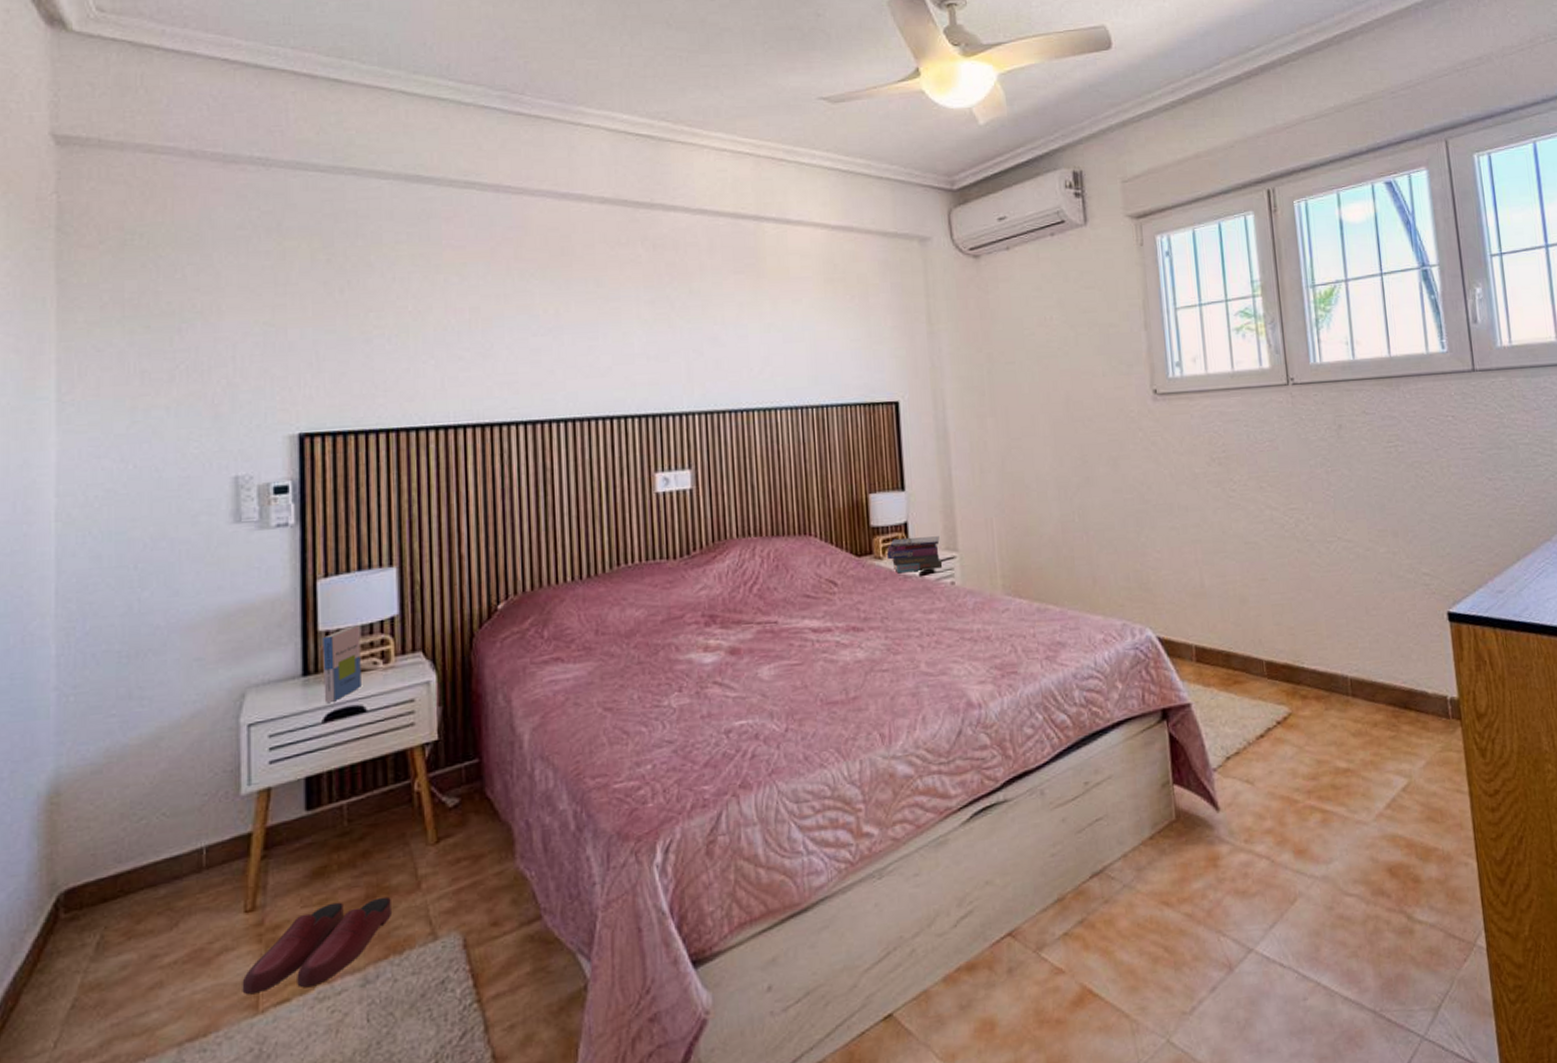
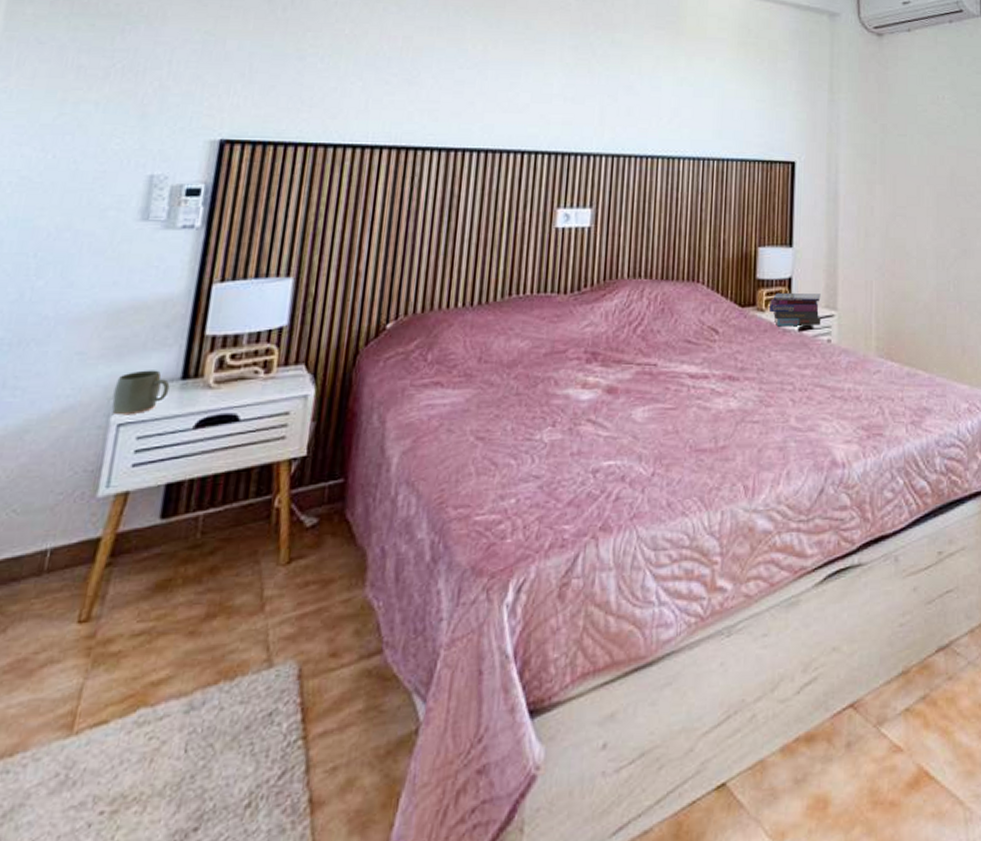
mug: none [238,669,292,716] -> present [112,370,170,416]
slippers: present [242,896,391,995] -> none [59,617,232,713]
book: present [323,625,361,703] -> none [199,333,247,408]

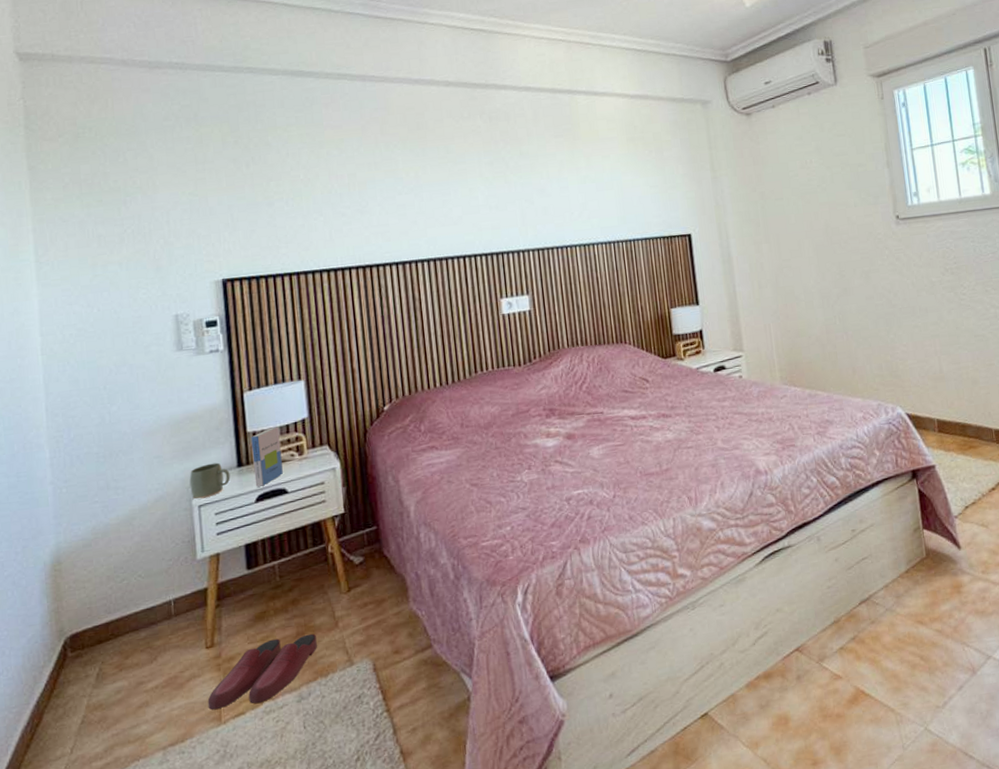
slippers: none [59,617,232,713] -> present [207,633,317,710]
book: none [199,333,247,408] -> present [251,427,283,487]
books: present [770,292,821,327] -> none [687,340,732,371]

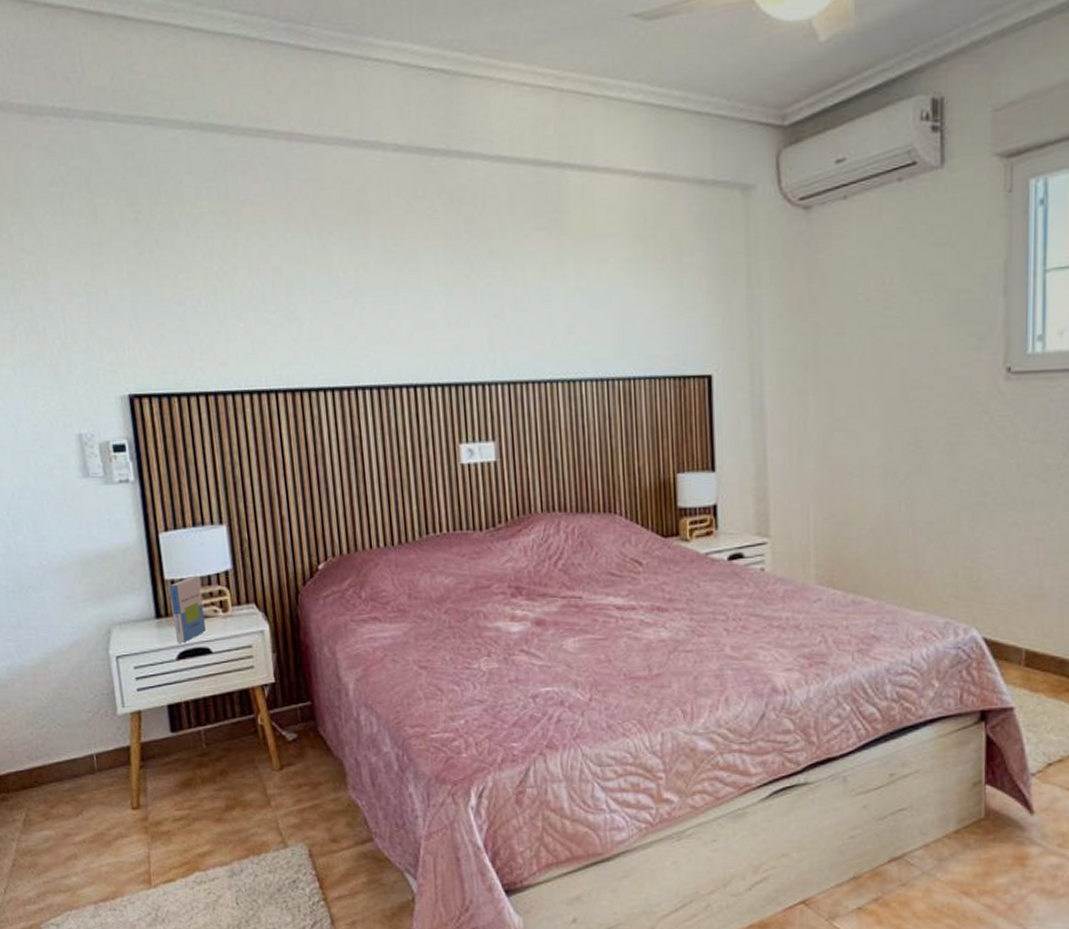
mug: present [189,462,231,499] -> none [104,611,149,649]
slippers: present [207,633,317,710] -> none [136,809,248,873]

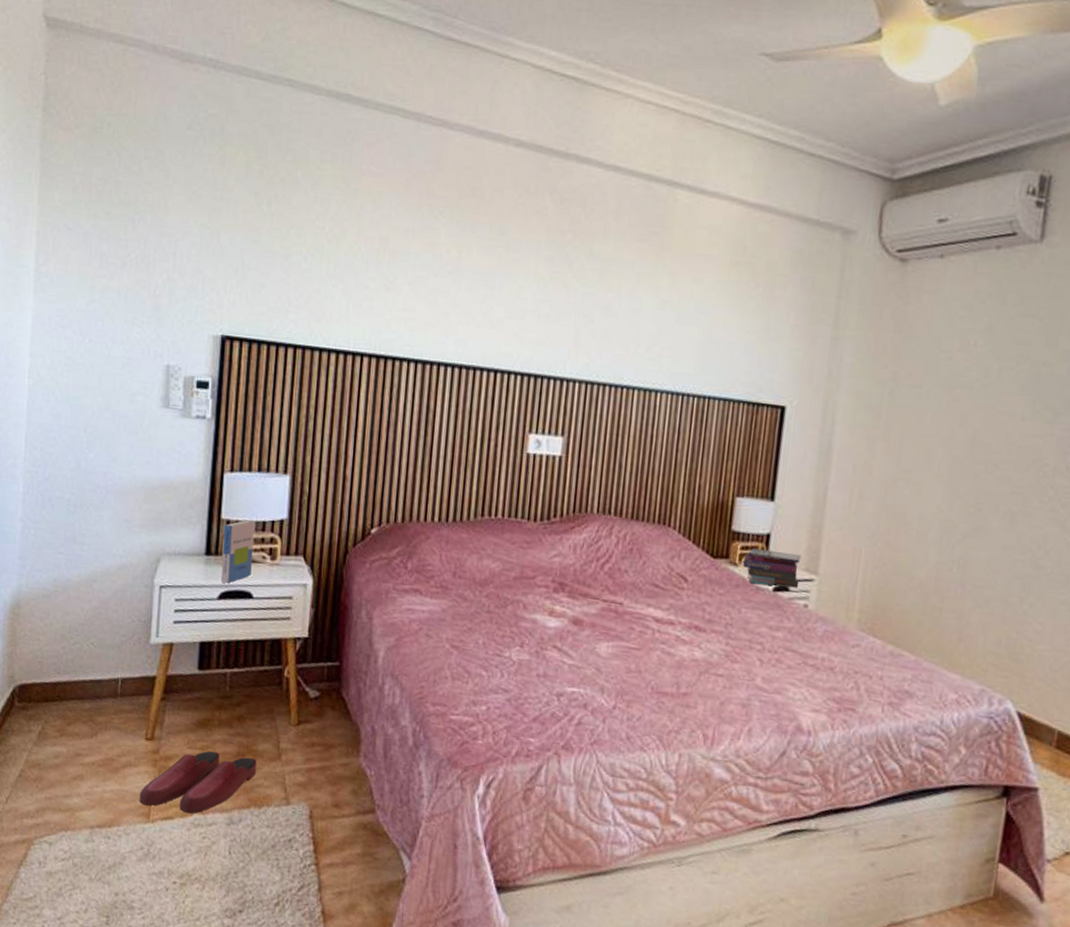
slippers: none [136,809,248,873] -> present [139,751,257,813]
books: none [694,520,753,557] -> present [743,547,801,589]

